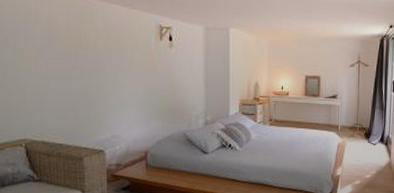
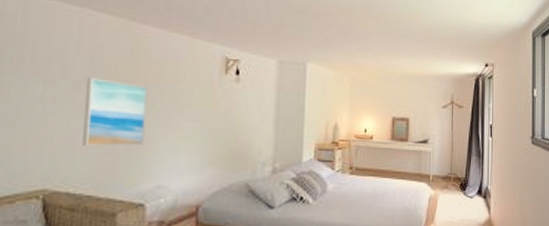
wall art: none [46,46,99,104] -> present [83,77,148,146]

